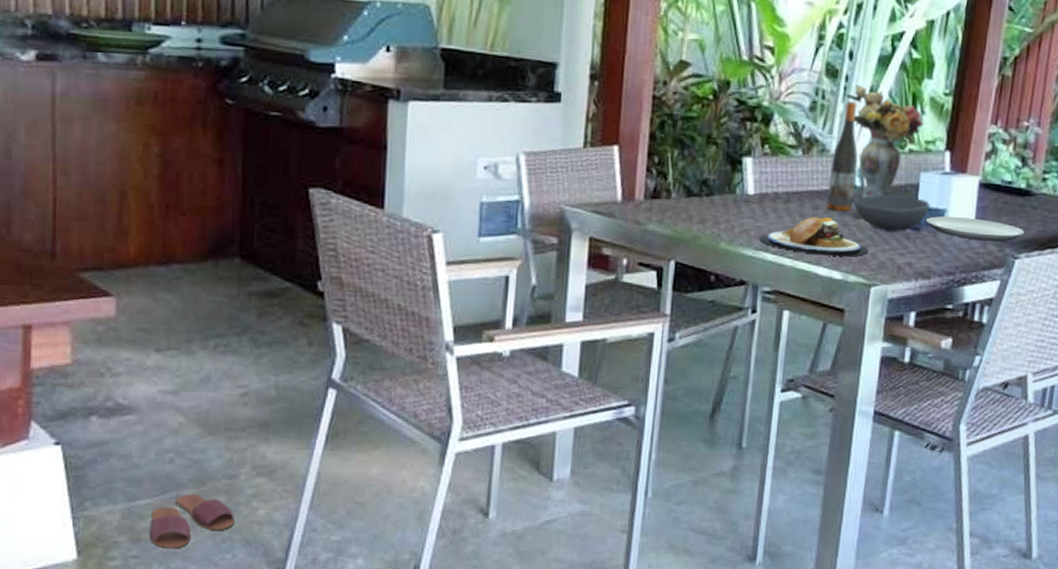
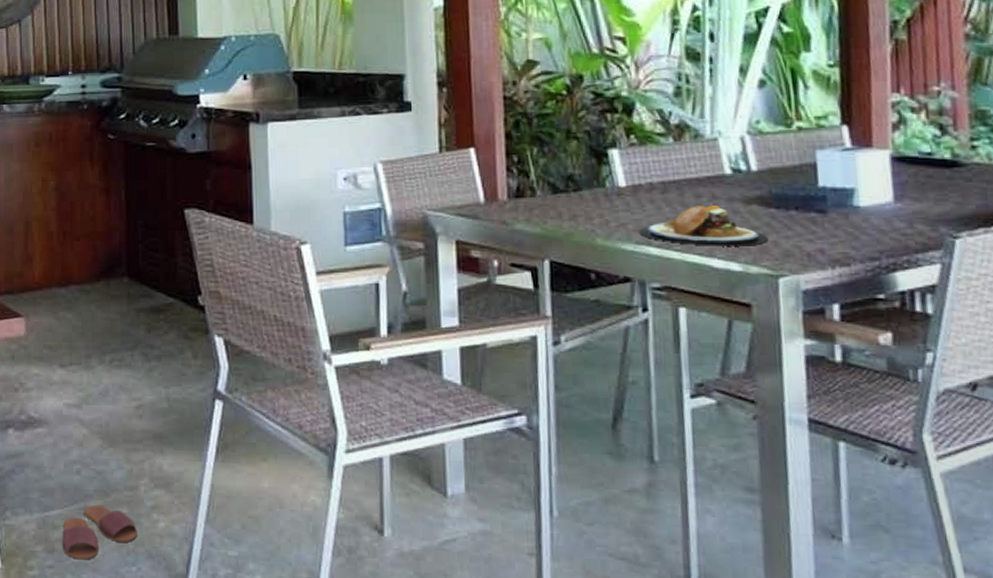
wine bottle: present [825,101,858,212] -> none [708,83,742,199]
flower arrangement: present [843,84,924,198] -> none [712,65,809,182]
bowl: present [853,194,930,232] -> none [741,177,835,216]
plate: present [925,216,1025,242] -> none [832,196,961,220]

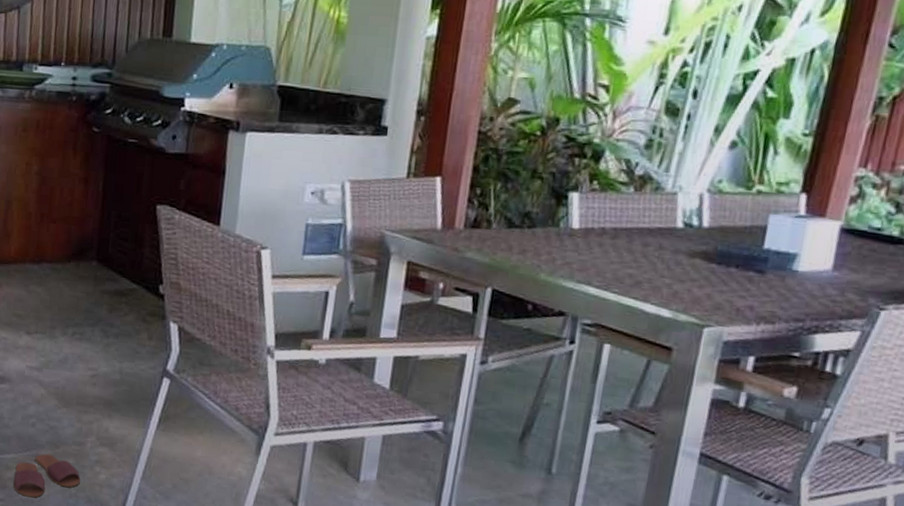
plate: present [639,206,769,246] -> none [582,253,704,296]

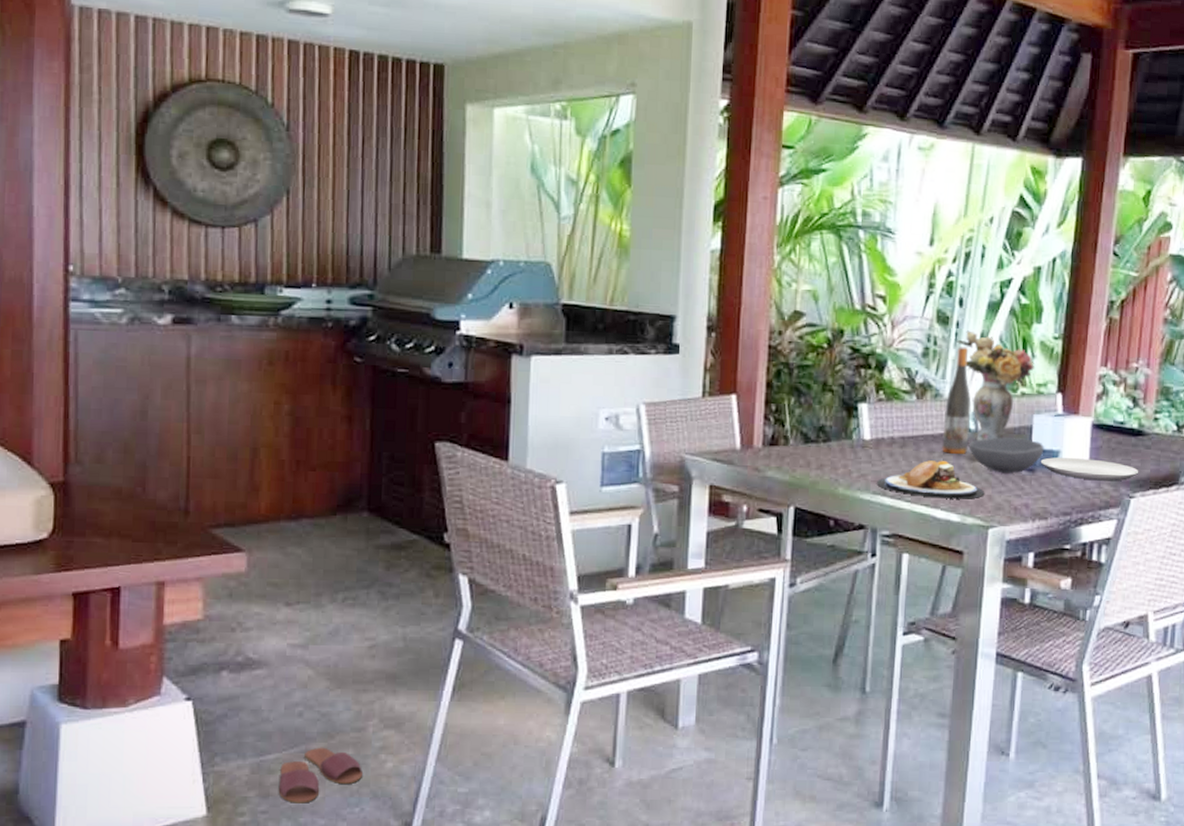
plate: none [582,253,704,296] -> present [877,460,985,499]
wine bottle: none [657,140,700,251] -> present [941,347,972,455]
flower arrangement: none [682,123,777,237] -> present [955,330,1034,441]
bowl: none [689,235,779,274] -> present [968,437,1044,474]
plate: none [772,260,895,291] -> present [1040,457,1139,481]

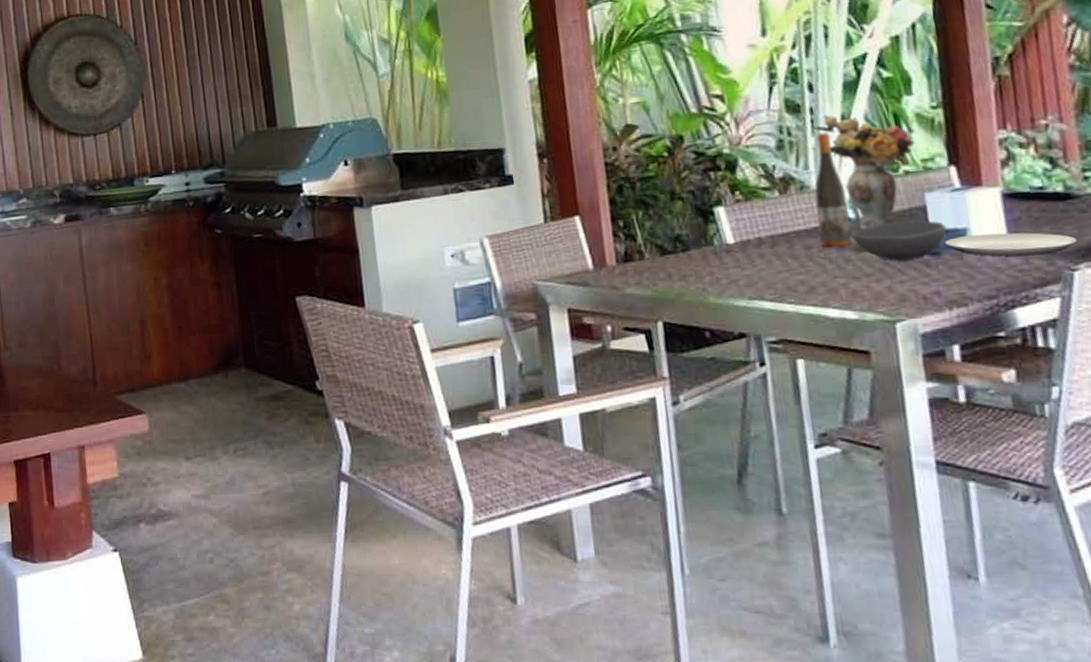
slippers: present [278,747,362,803] -> none [200,591,274,646]
plate: present [877,460,985,499] -> none [751,255,883,297]

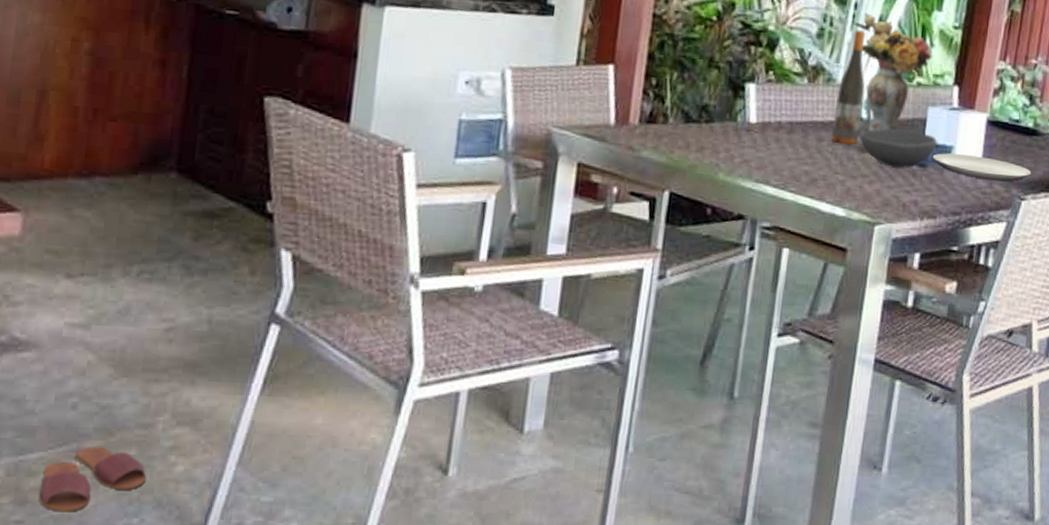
slippers: none [200,591,274,646] -> present [38,445,146,512]

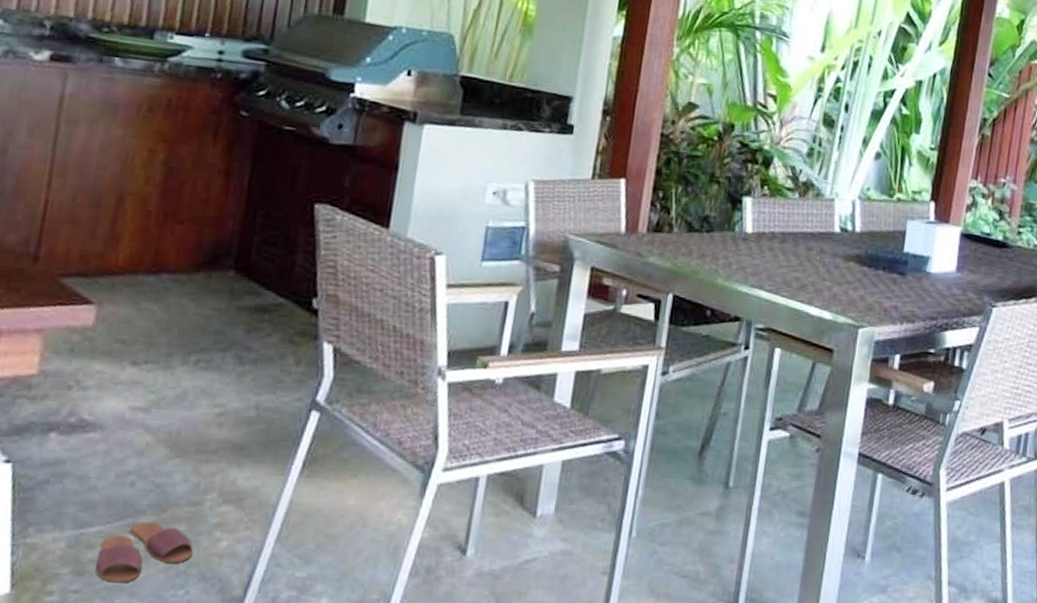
wine bottle: present [830,30,866,145] -> none [819,150,851,254]
flower arrangement: present [851,13,933,131] -> none [837,135,911,242]
bowl: present [859,128,938,168] -> none [845,239,916,276]
plate: present [932,153,1032,182] -> none [911,263,1002,290]

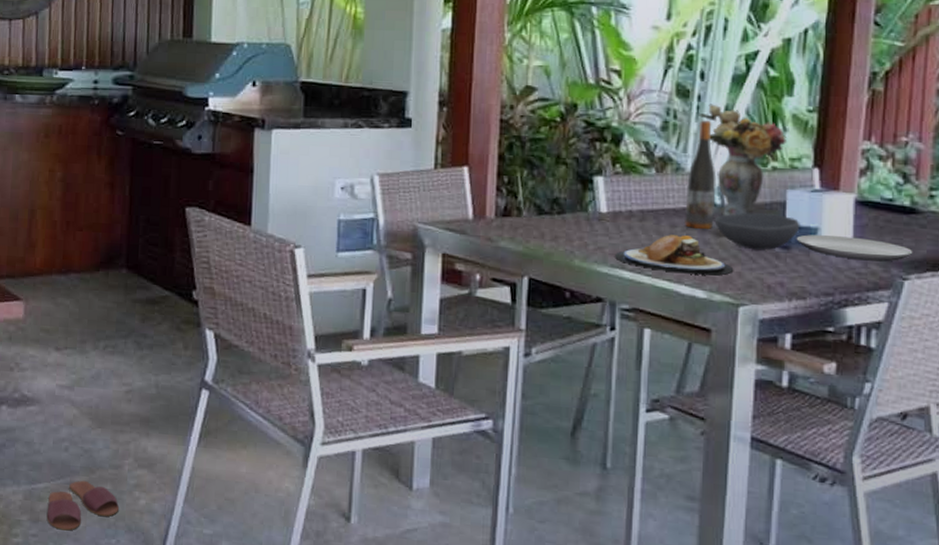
plate: none [755,257,858,298] -> present [615,235,734,276]
wine bottle: none [819,150,851,254] -> present [683,120,717,230]
flower arrangement: none [837,135,911,242] -> present [698,104,786,216]
bowl: none [845,239,916,276] -> present [714,212,800,251]
plate: none [911,263,1002,290] -> present [796,235,913,262]

